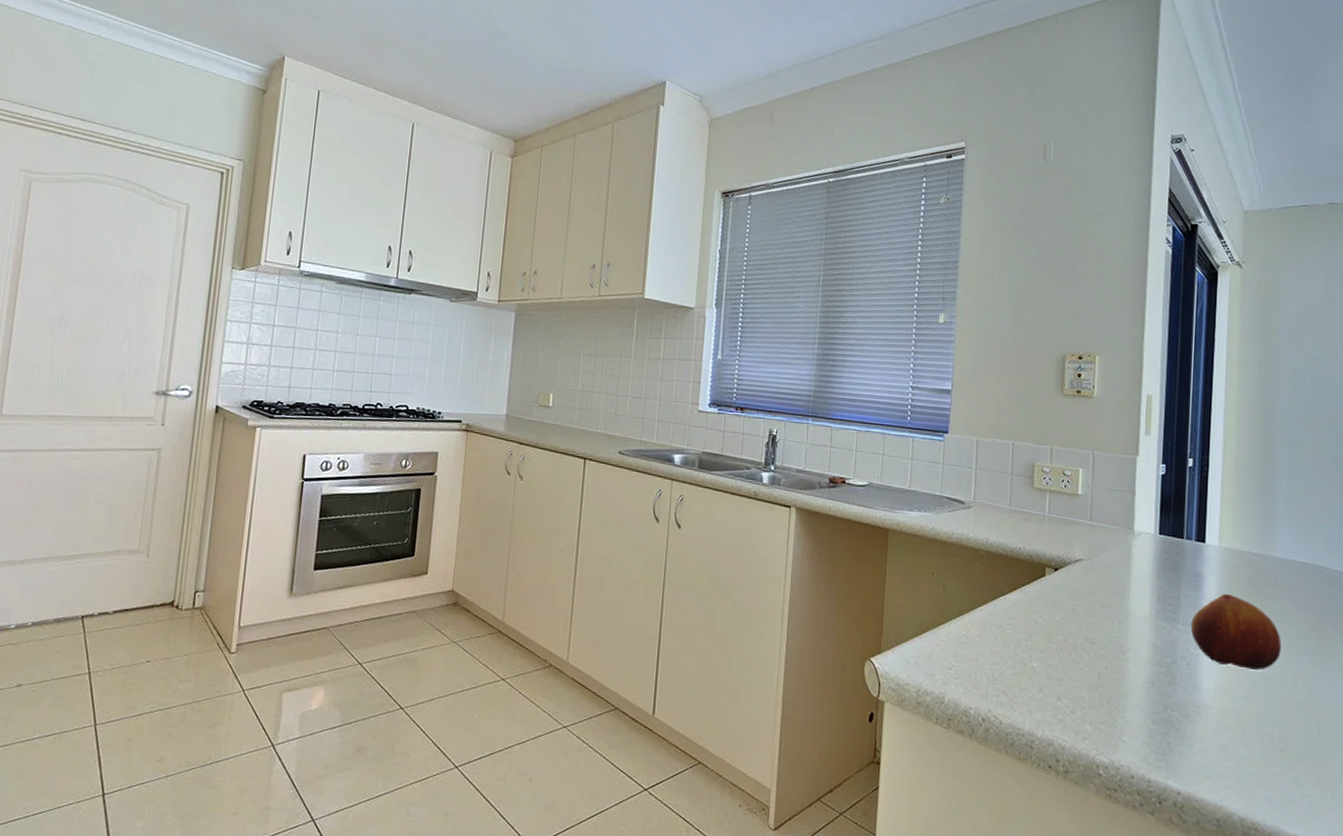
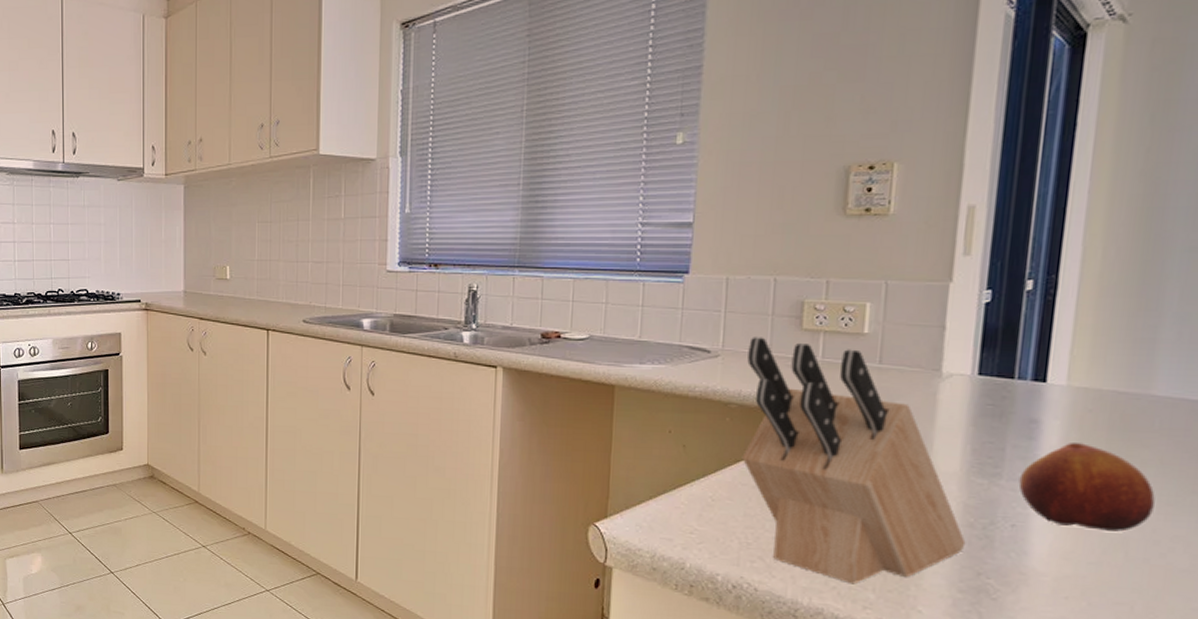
knife block: none [989,492,1156,717] -> present [741,337,966,585]

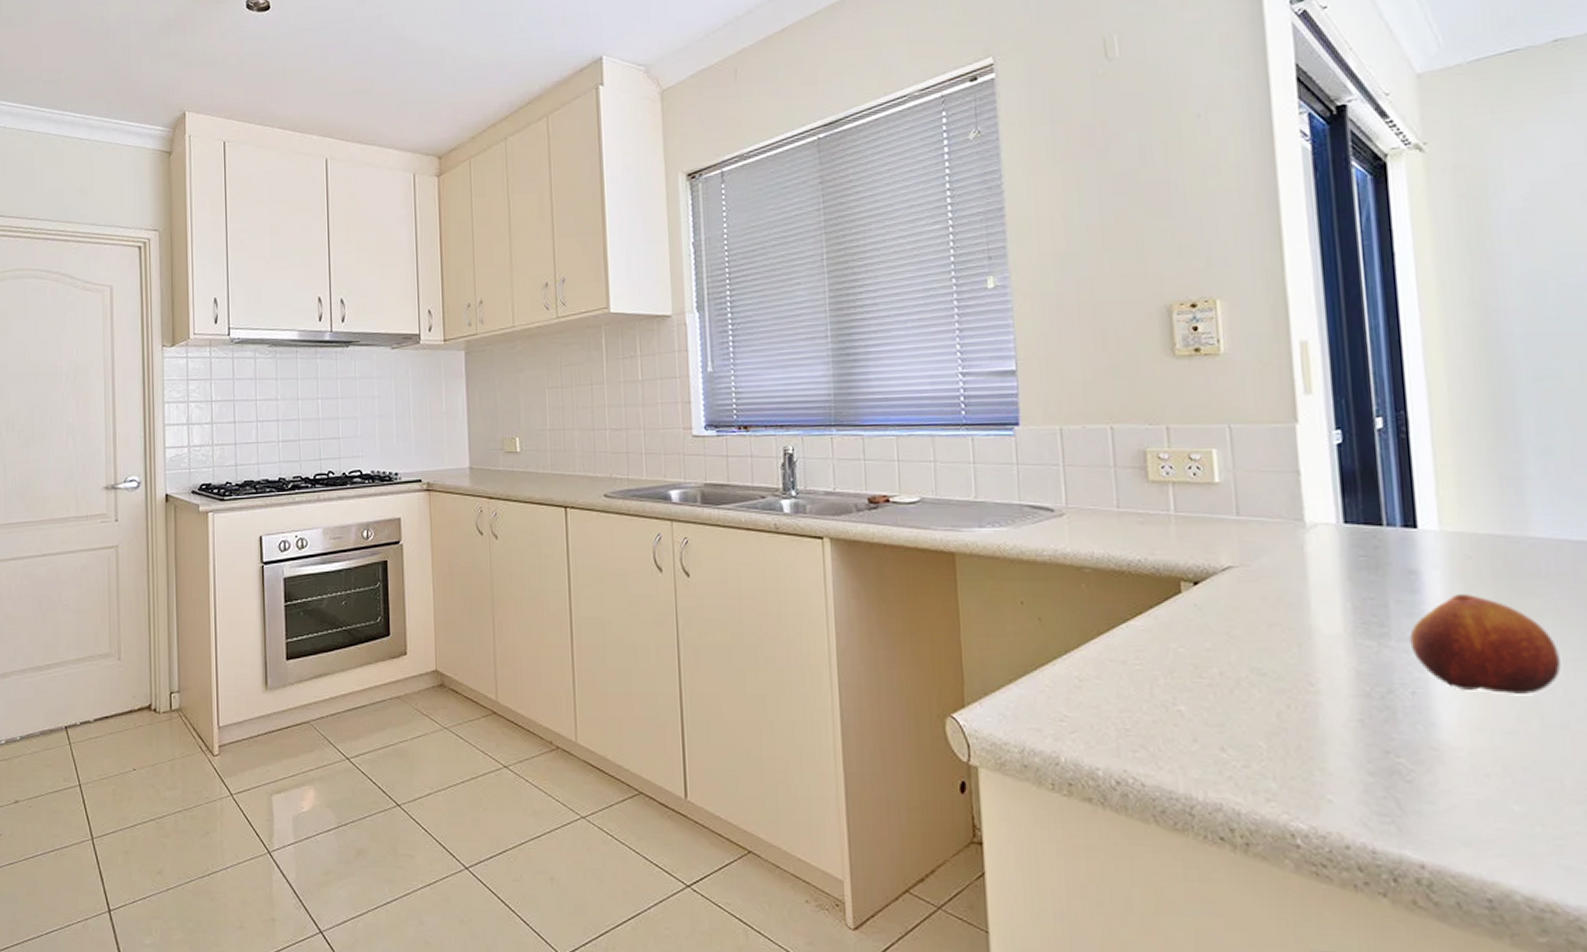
knife block: present [741,337,966,585] -> none [1094,491,1366,773]

